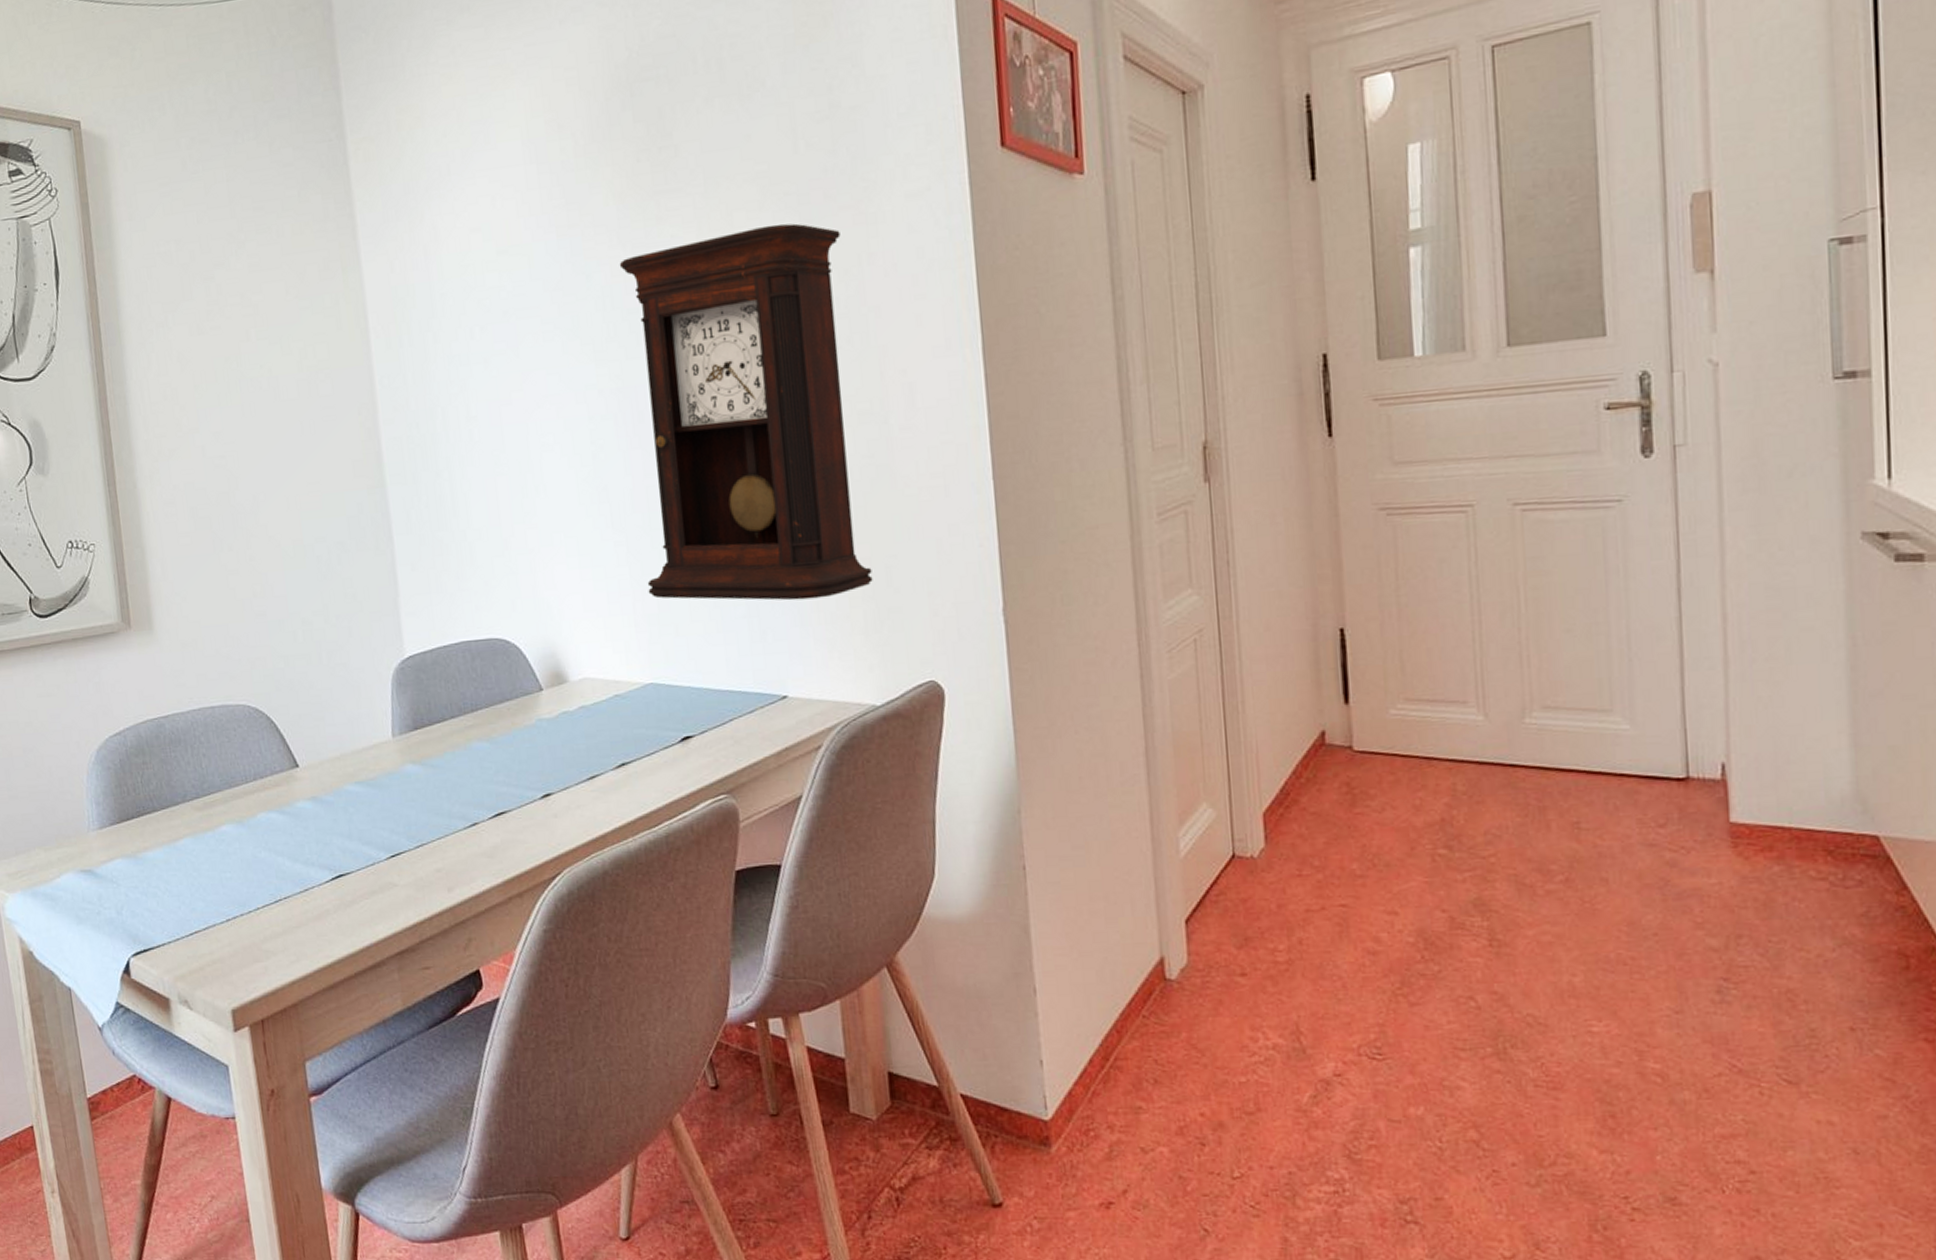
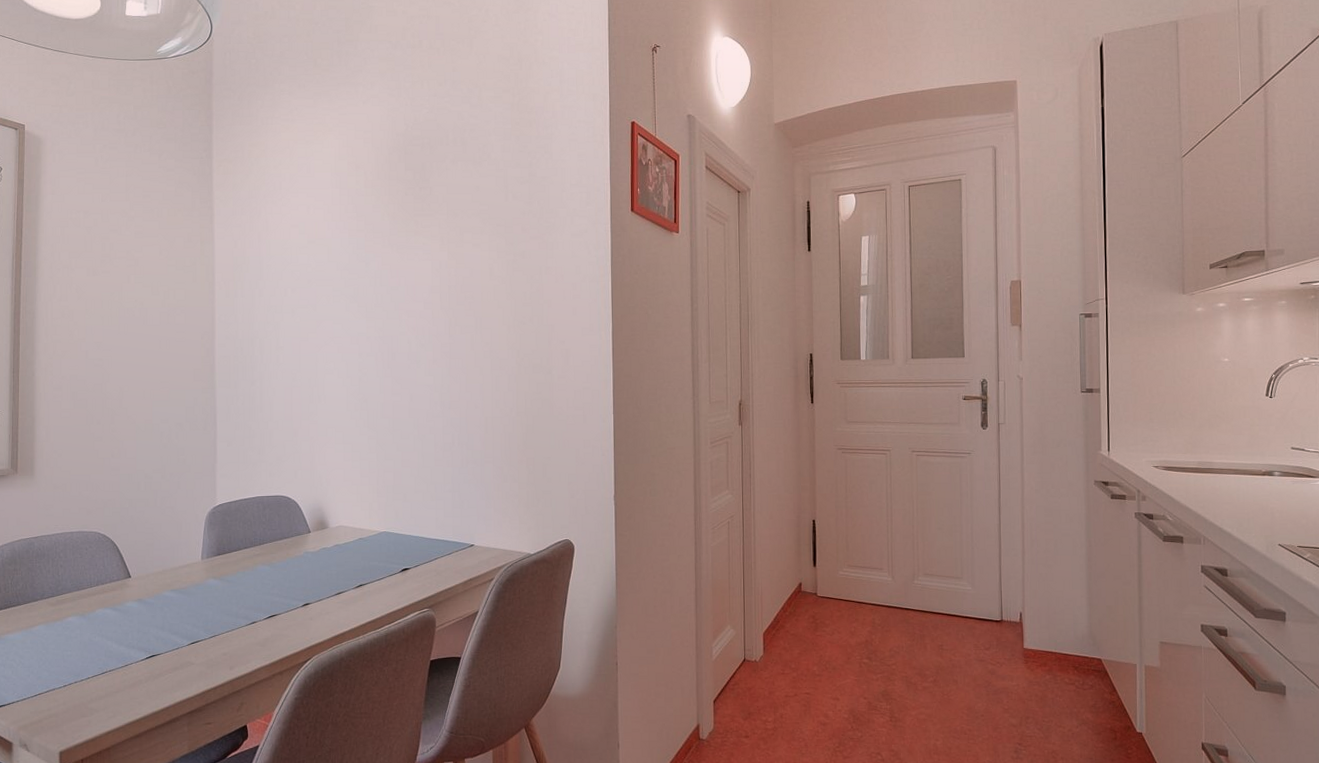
pendulum clock: present [619,223,873,601] -> none [388,243,534,482]

